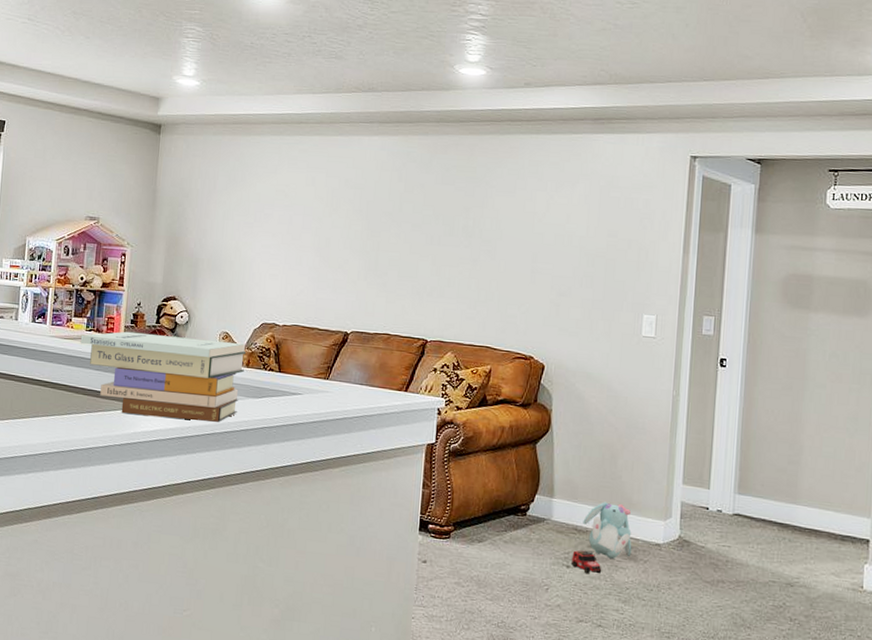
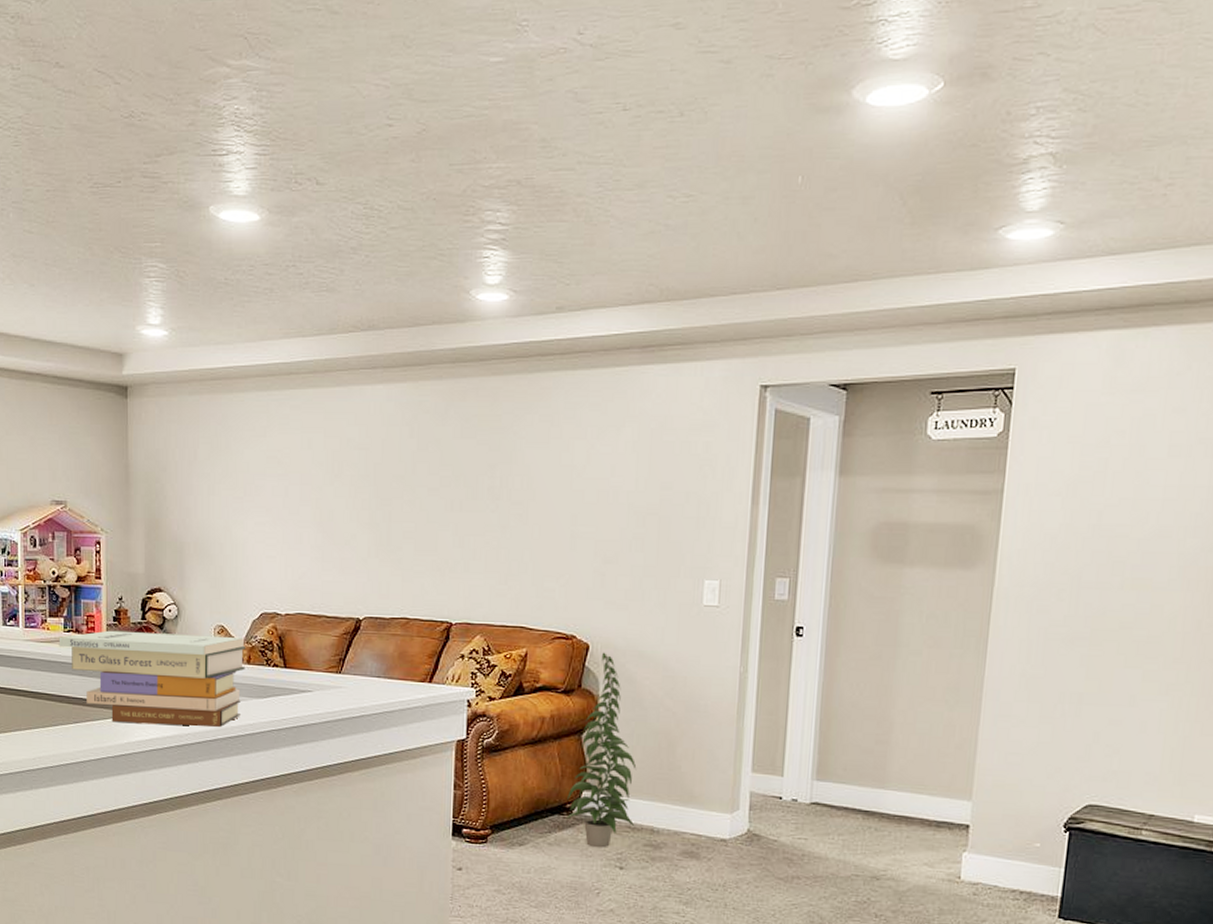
plant: none [521,372,583,548] -> present [566,652,637,848]
toy truck: present [571,550,602,574] -> none [624,849,660,876]
stuffed animal: present [583,501,632,559] -> none [637,795,694,857]

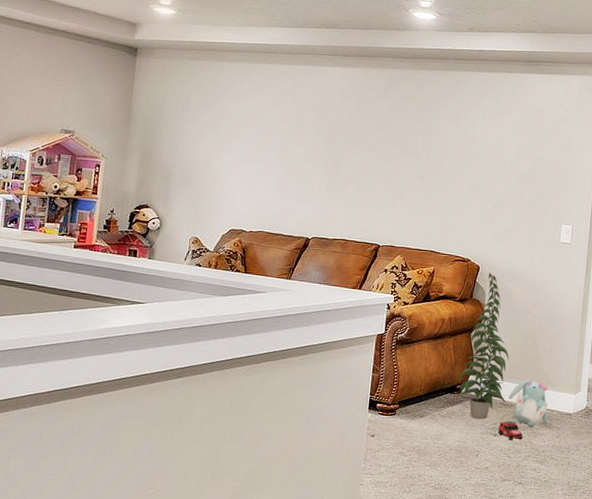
books: present [58,630,245,728] -> none [52,236,215,319]
toy truck: none [624,849,660,876] -> present [497,421,523,441]
stuffed animal: none [637,795,694,857] -> present [508,380,548,427]

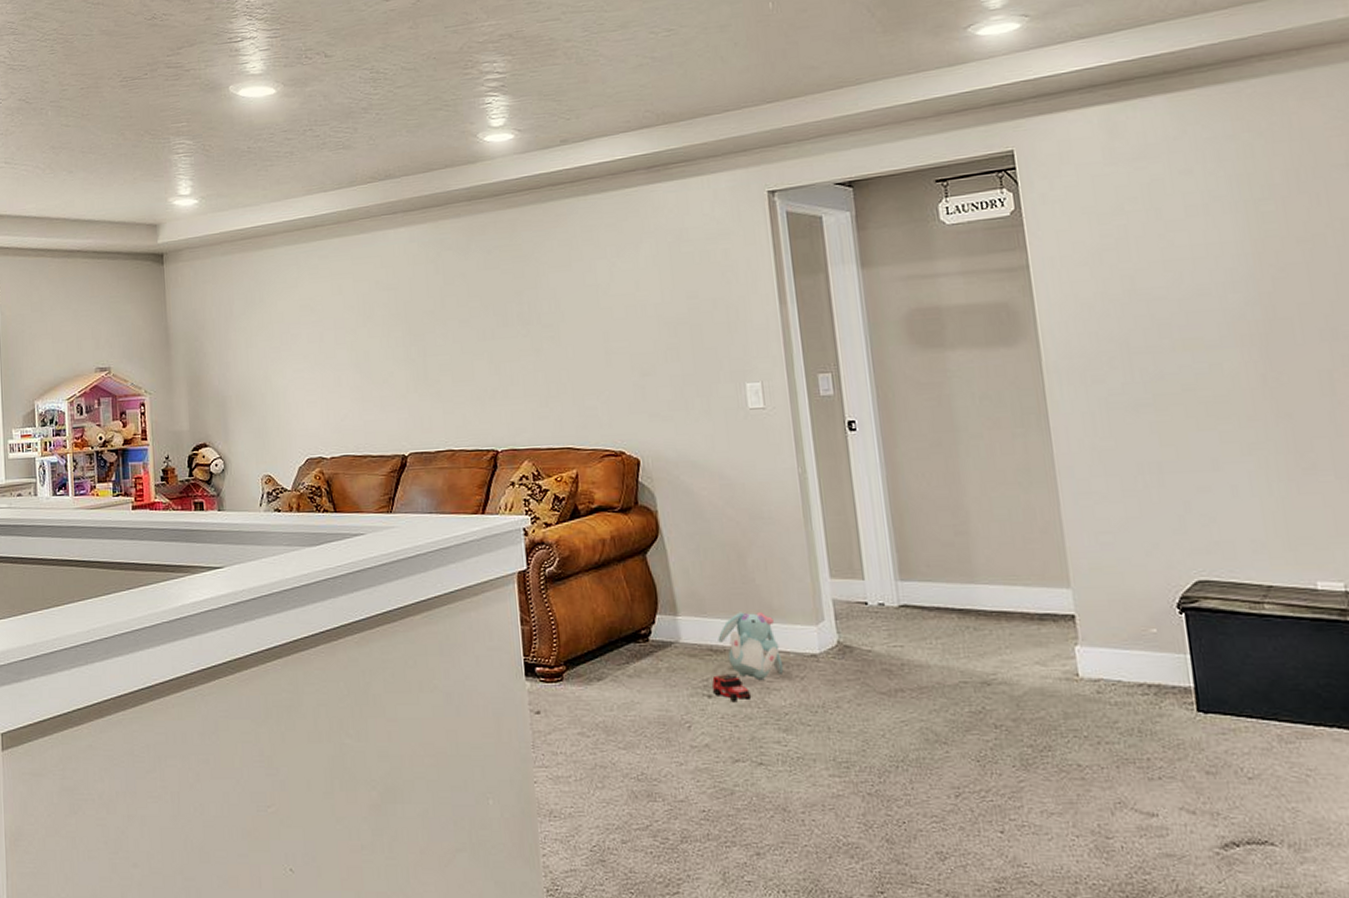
plant: present [457,272,510,420] -> none [640,465,717,676]

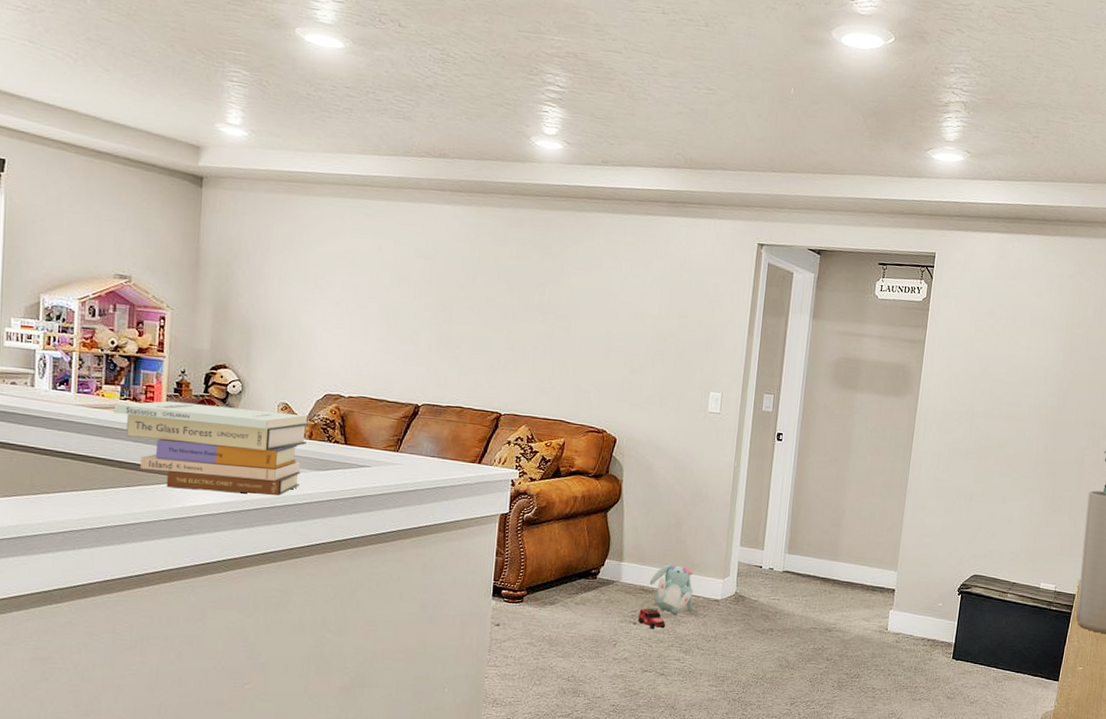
books: none [108,486,295,585] -> present [113,400,308,496]

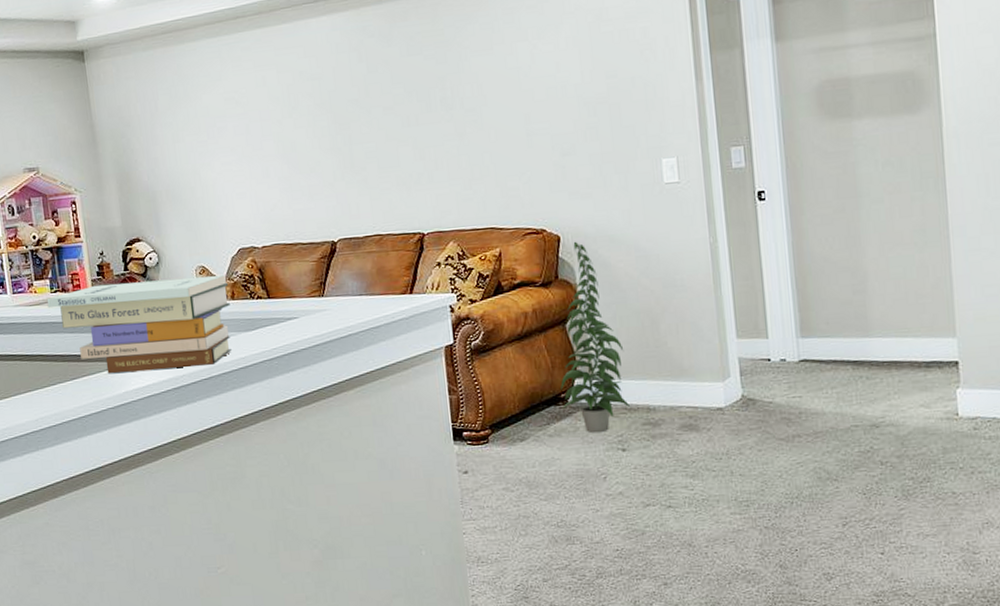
plant: none [591,445,651,607] -> present [560,241,631,434]
toy truck: present [637,608,666,629] -> none [626,429,663,455]
stuffed animal: present [649,564,694,614] -> none [632,371,692,433]

